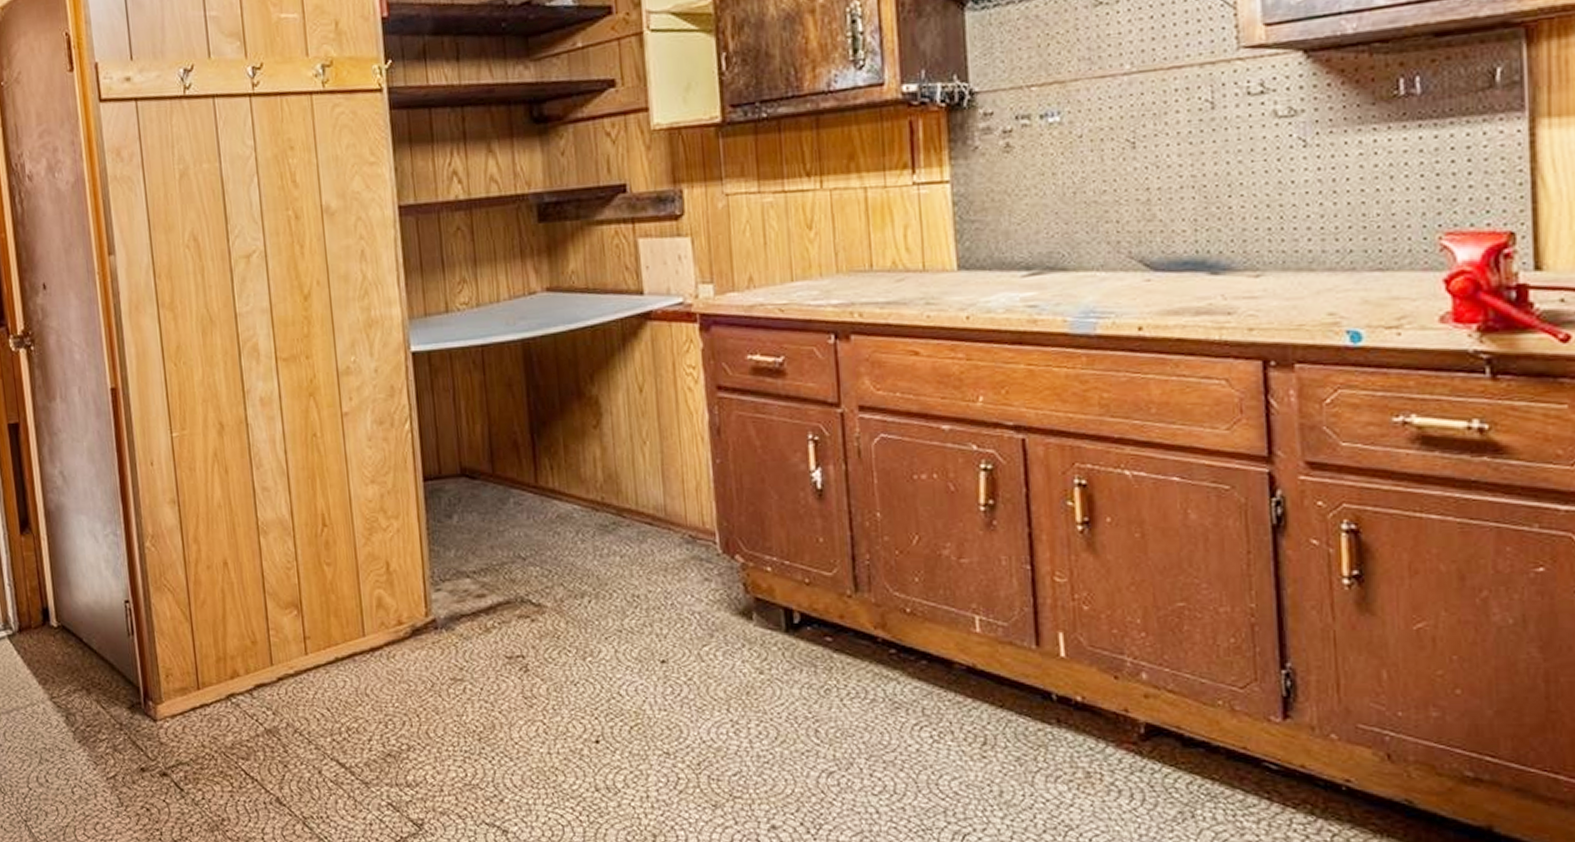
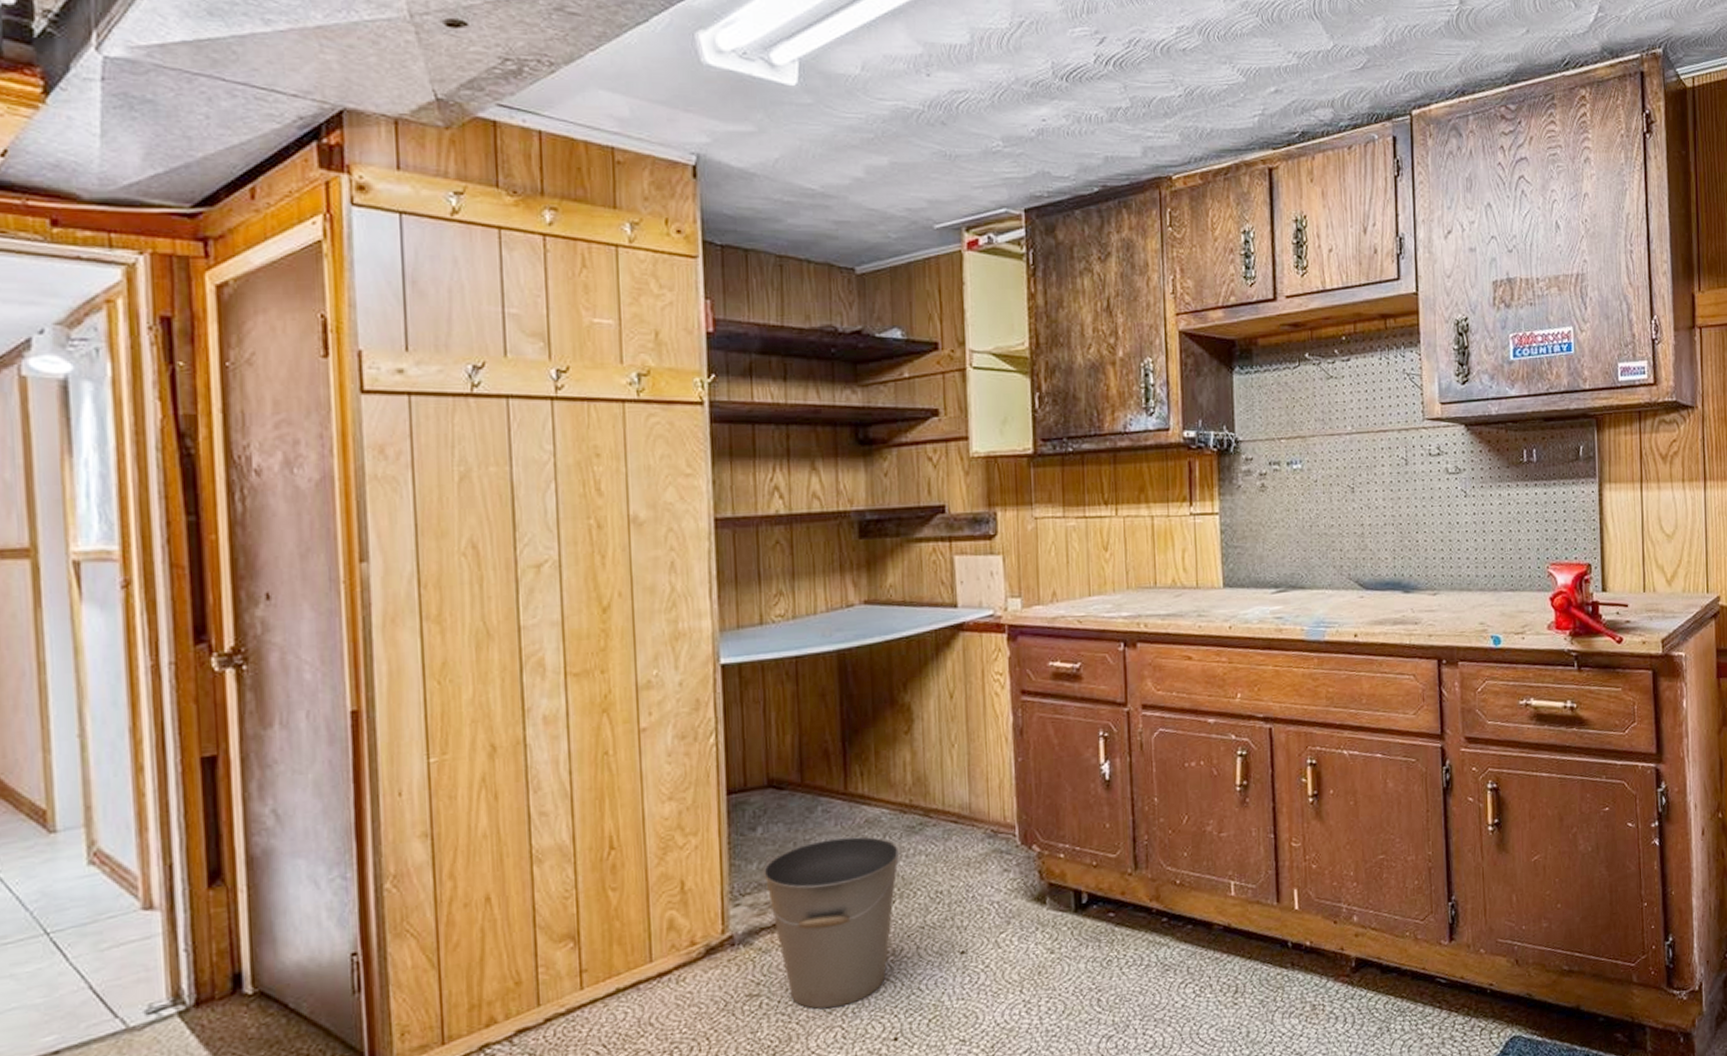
bucket: none [460,531,594,702] -> present [762,836,900,1009]

